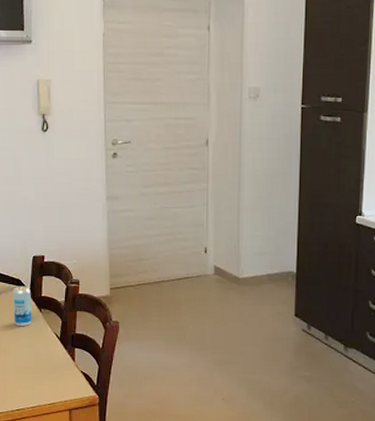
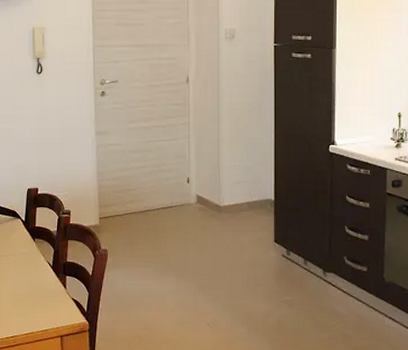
beverage can: present [12,286,32,326] -> none [8,217,26,255]

